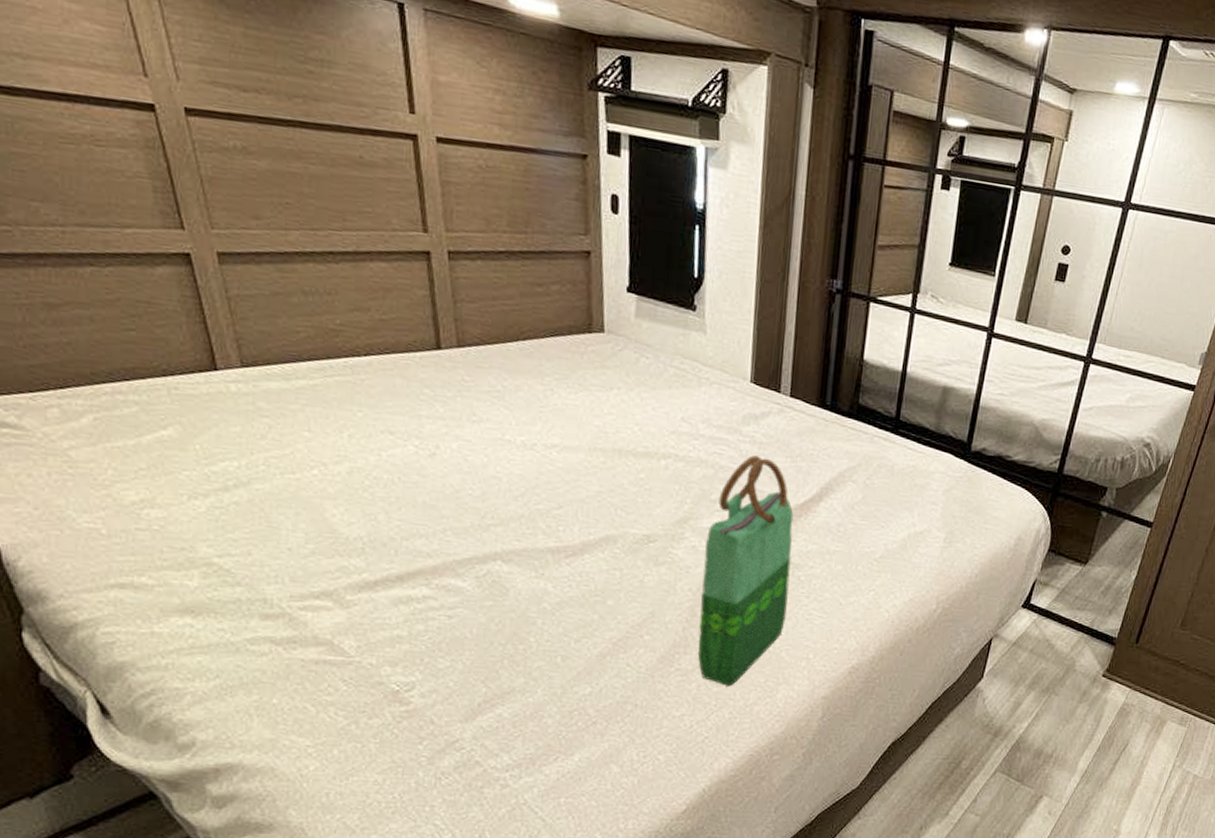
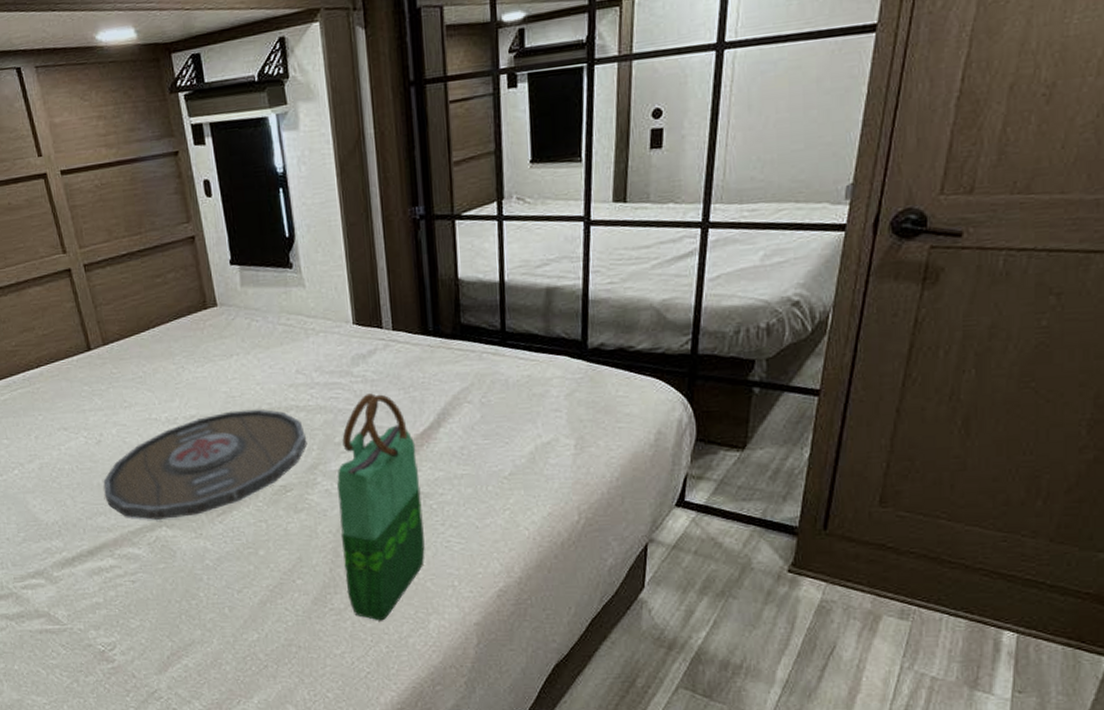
serving tray: none [430,447,681,553] -> present [103,409,308,520]

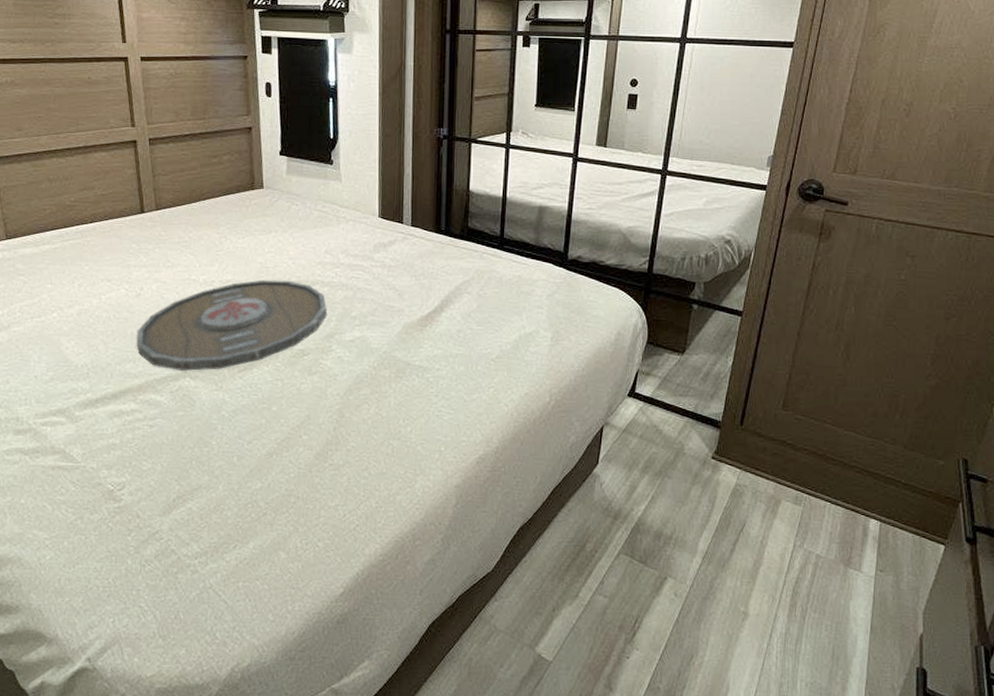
tote bag: present [337,393,425,621] -> none [346,277,421,478]

